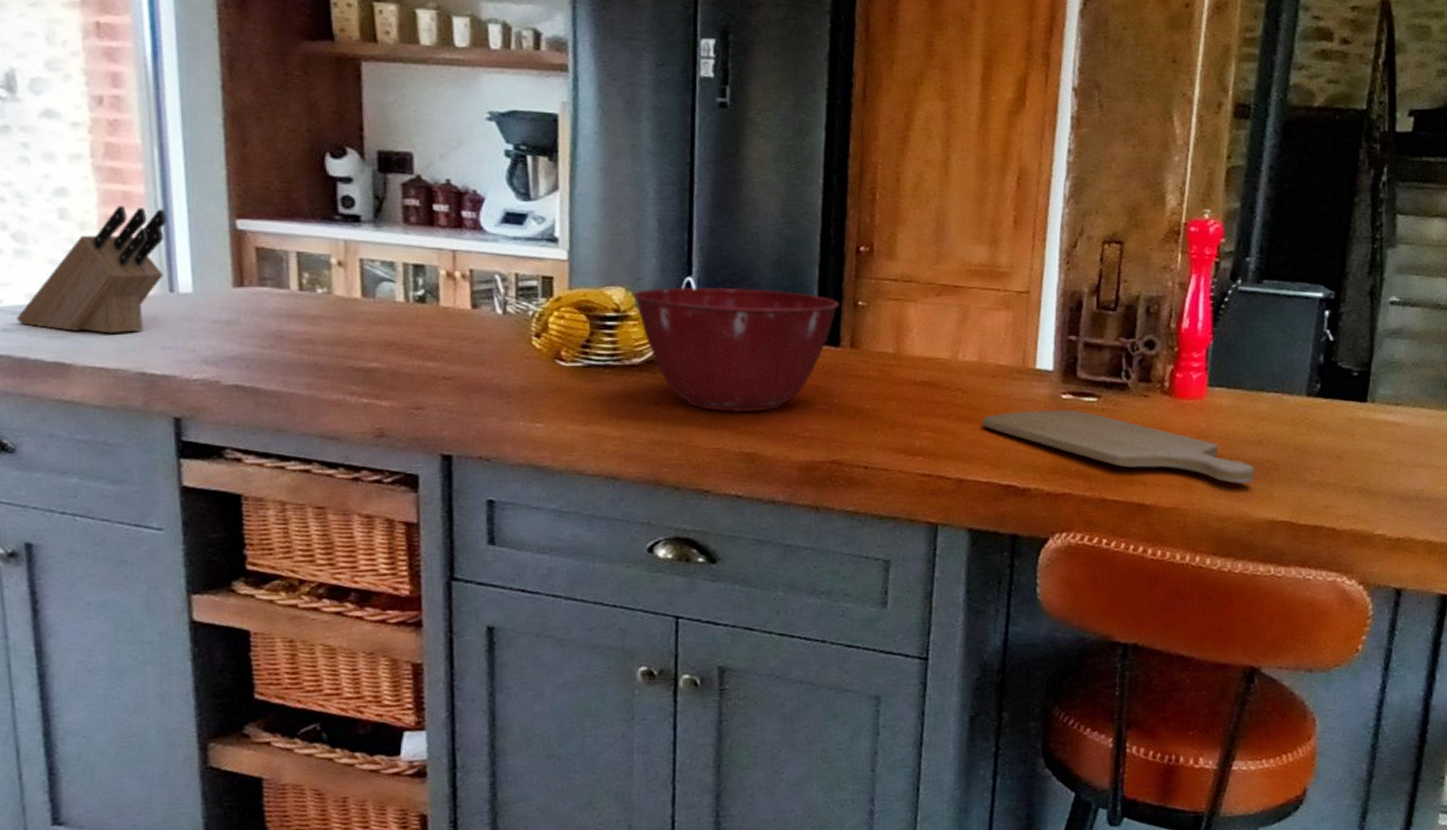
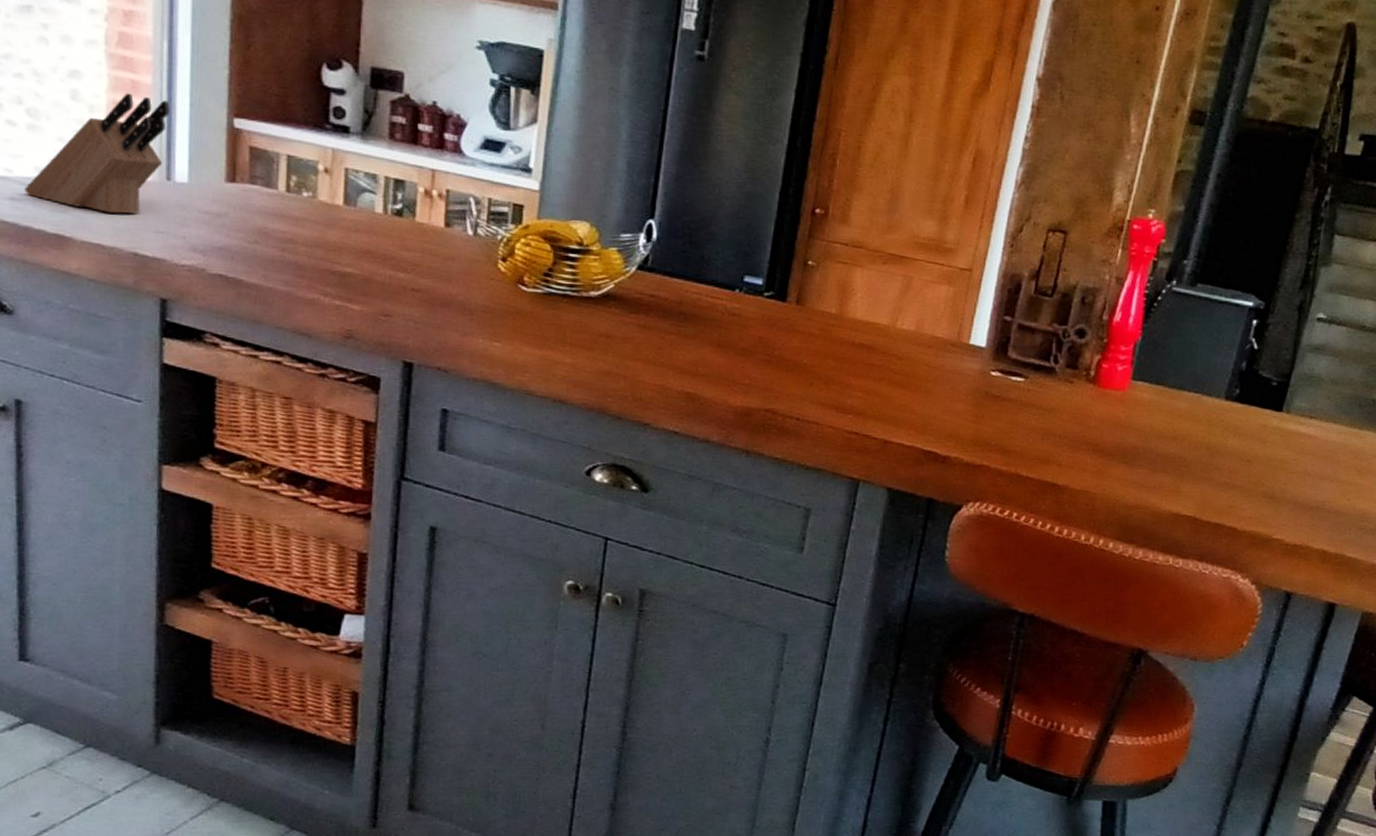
mixing bowl: present [633,286,840,413] -> none [597,227,791,355]
chopping board: present [981,409,1255,484] -> none [912,382,1166,476]

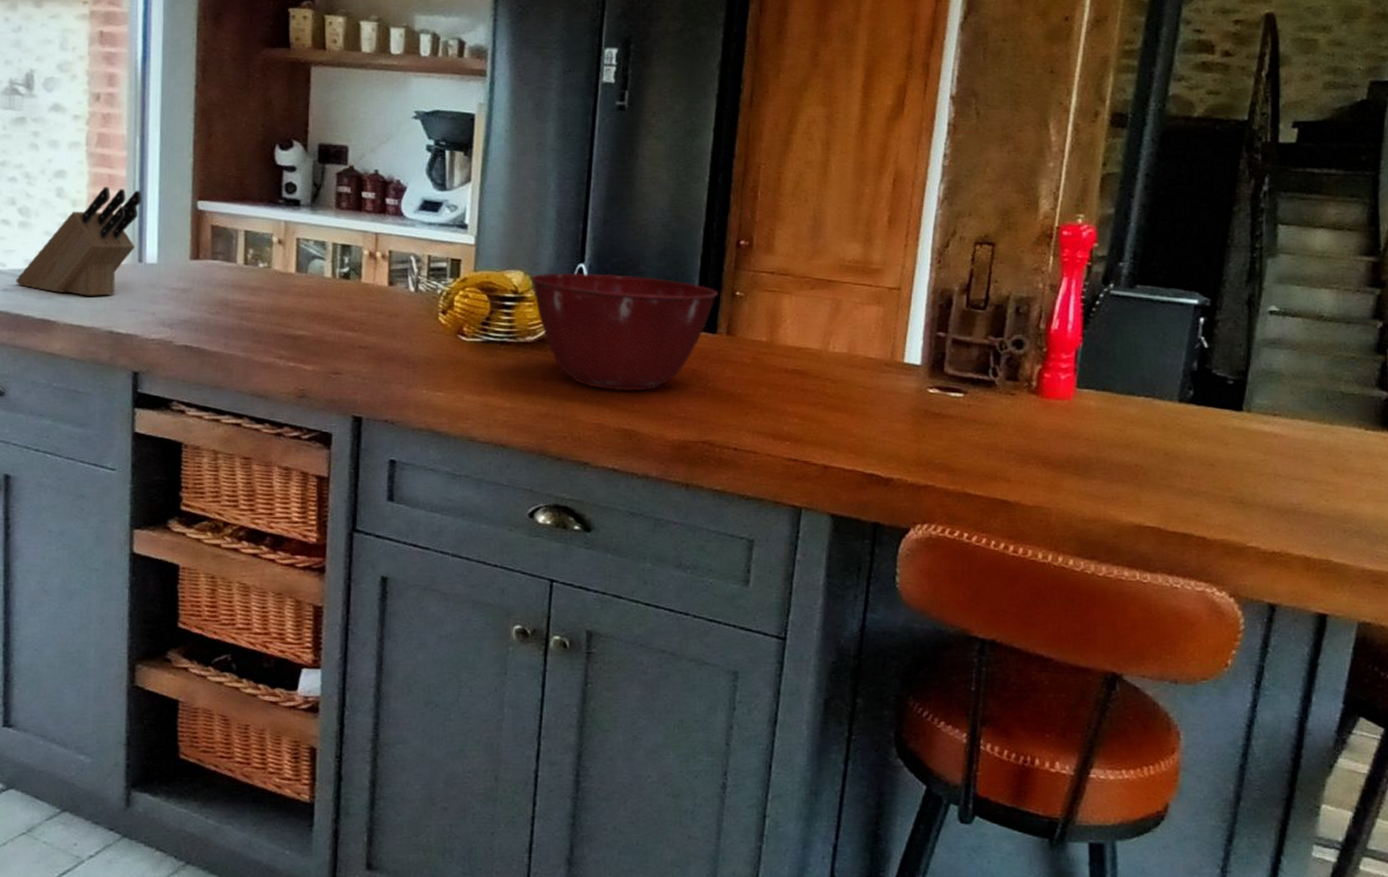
mixing bowl: none [597,227,791,355] -> present [530,272,719,391]

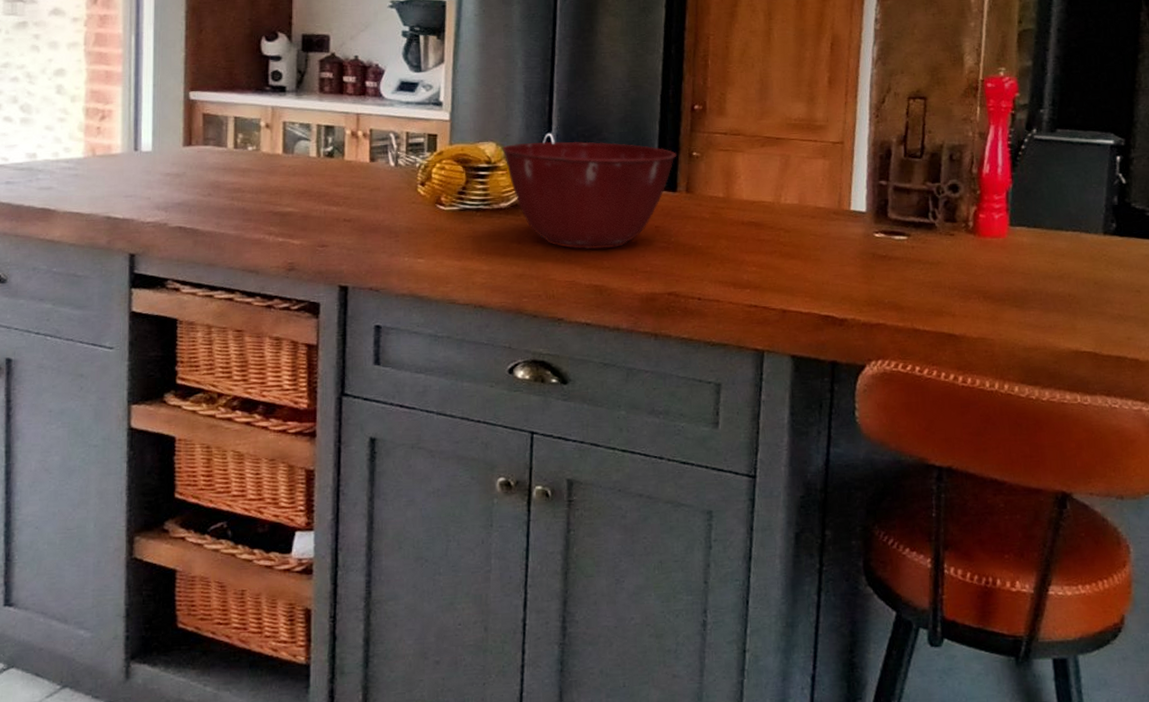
knife block: present [16,187,142,296] -> none [18,82,137,185]

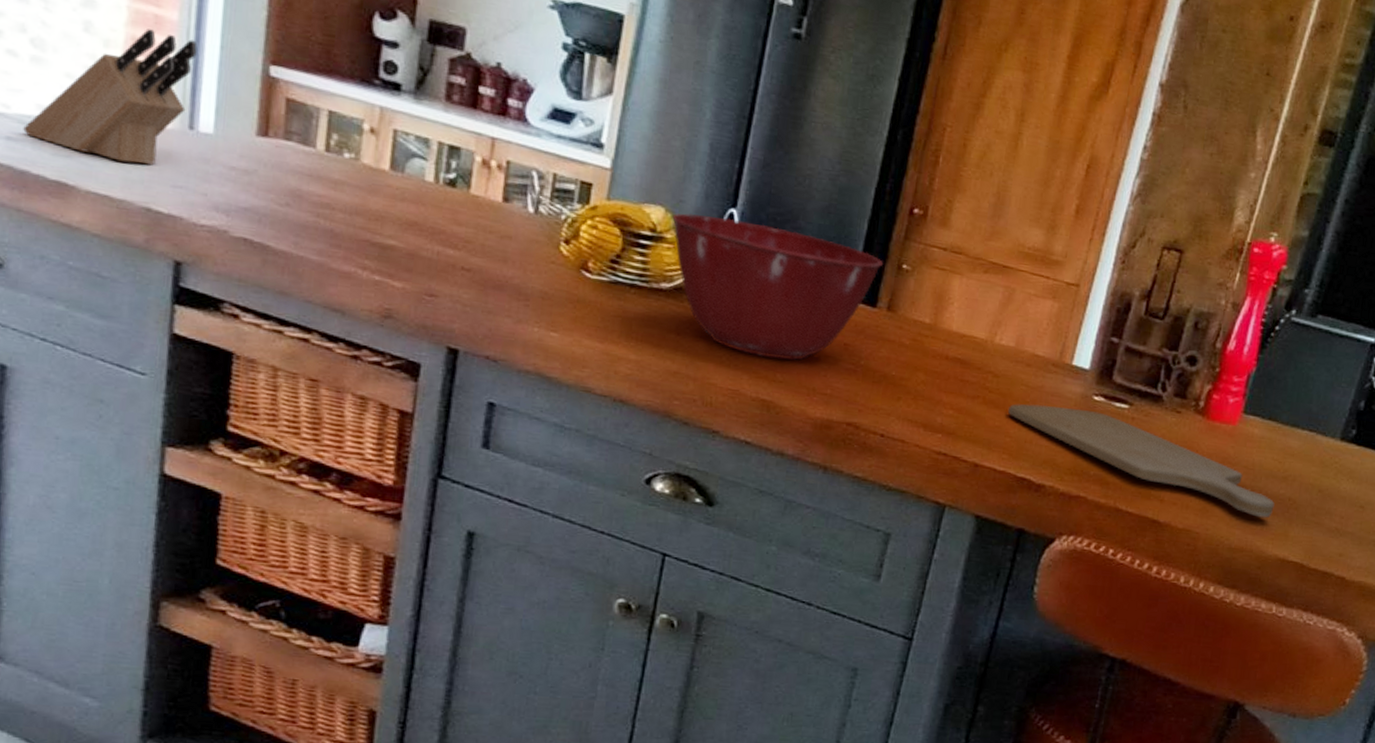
knife block: none [18,82,137,185] -> present [23,29,198,165]
chopping board: none [802,247,1057,317] -> present [1007,404,1275,518]

